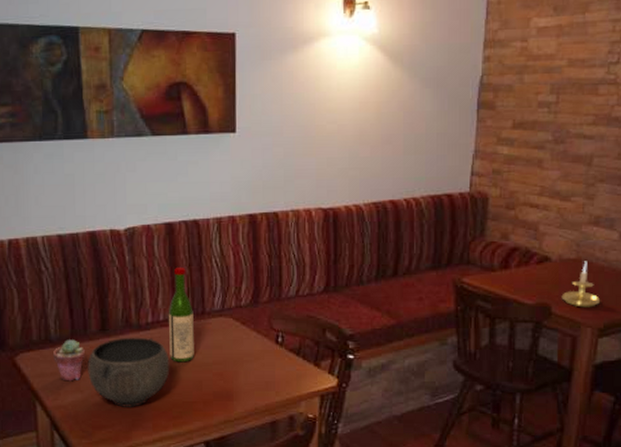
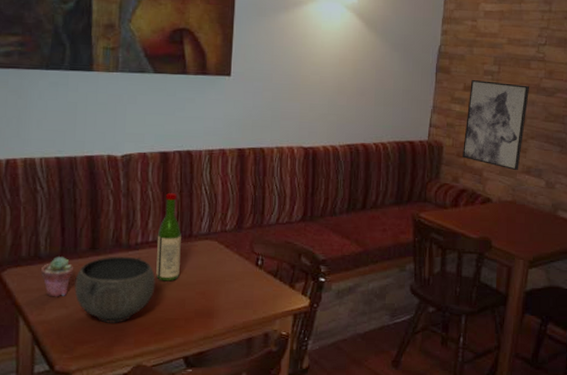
wall art: none [513,114,598,222] -> present [462,79,530,171]
candle holder: present [561,261,601,308] -> none [500,203,531,243]

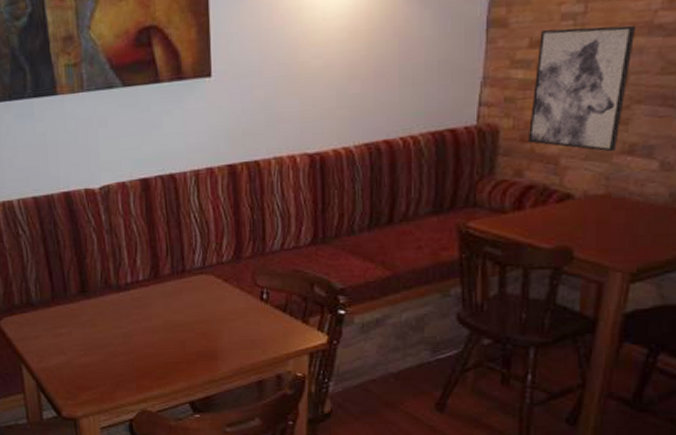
potted succulent: present [40,257,73,297] -> none [34,302,66,344]
bowl: present [74,256,156,323] -> none [69,298,152,369]
wine bottle: present [156,192,182,282] -> none [148,224,176,323]

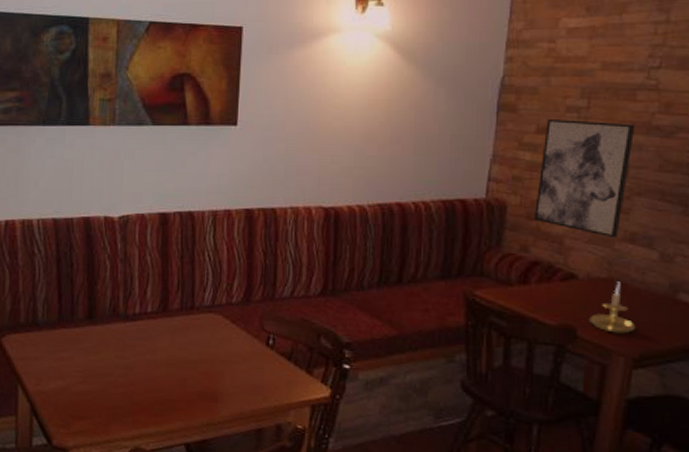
candle holder: none [585,196,634,250] -> present [589,281,636,334]

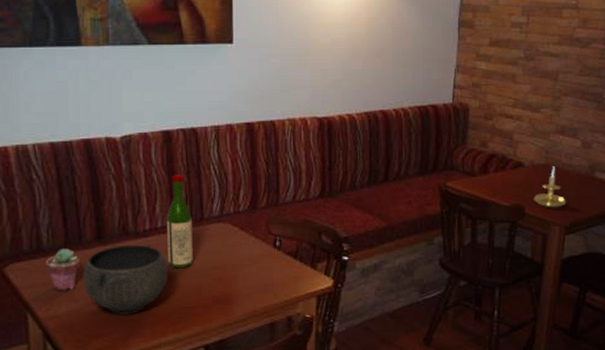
potted succulent: none [38,324,70,368] -> present [45,248,80,291]
bowl: none [71,326,155,400] -> present [82,244,169,315]
wine bottle: none [155,258,182,358] -> present [167,174,193,269]
wall art: present [534,118,636,239] -> none [491,33,563,132]

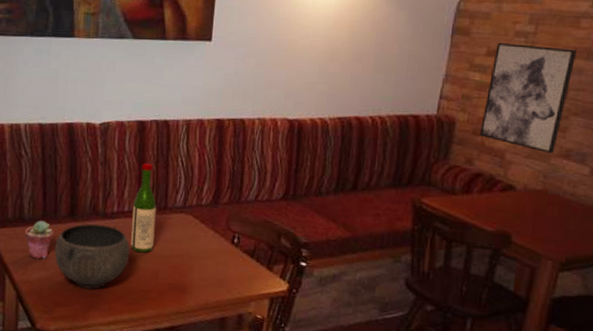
wall art: none [491,33,563,132] -> present [480,42,578,154]
candle holder: present [533,166,567,208] -> none [523,193,565,240]

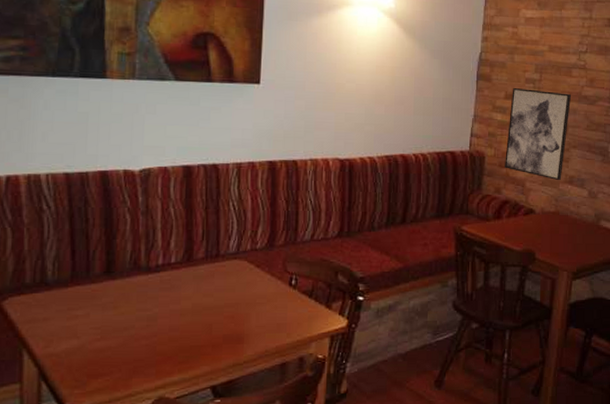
potted succulent: present [24,220,53,260] -> none [47,282,85,327]
bowl: present [54,223,130,289] -> none [87,279,179,353]
wine bottle: present [130,162,157,253] -> none [179,209,207,306]

